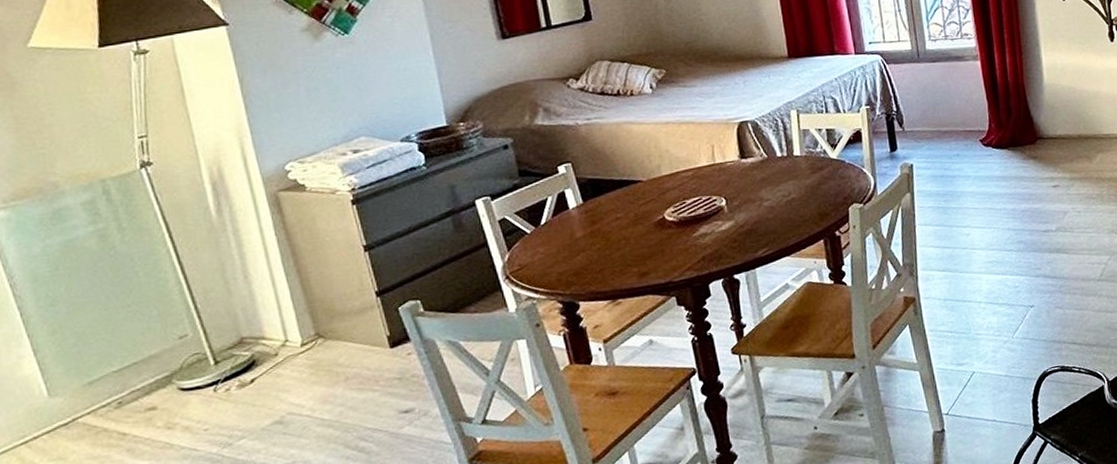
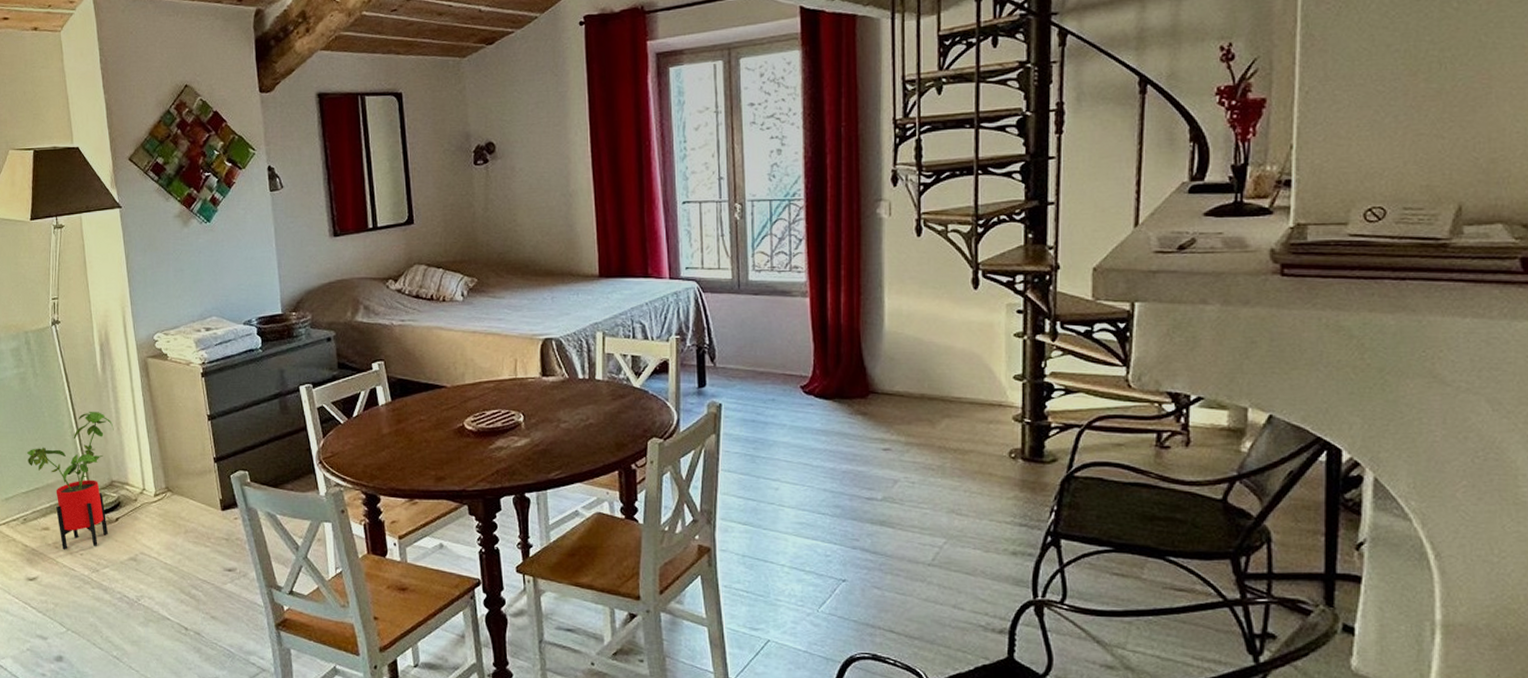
house plant: none [115,261,242,429] -> present [26,411,114,550]

